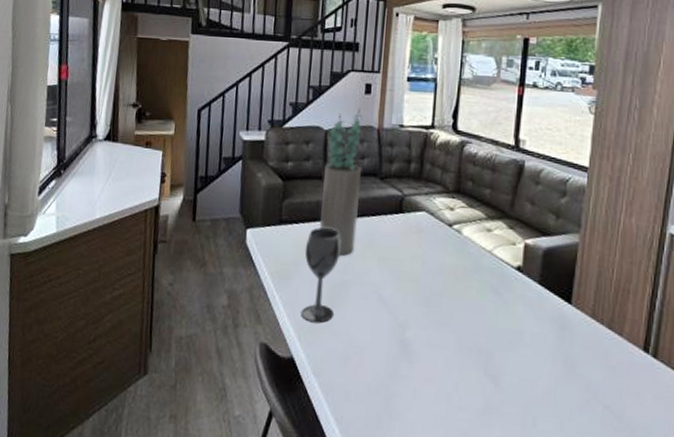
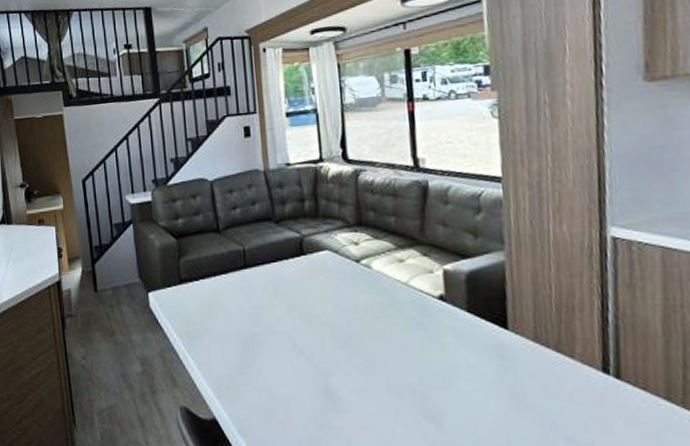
wine glass: present [301,228,341,323] -> none [209,281,250,381]
vase: present [319,107,363,256] -> none [214,151,260,307]

